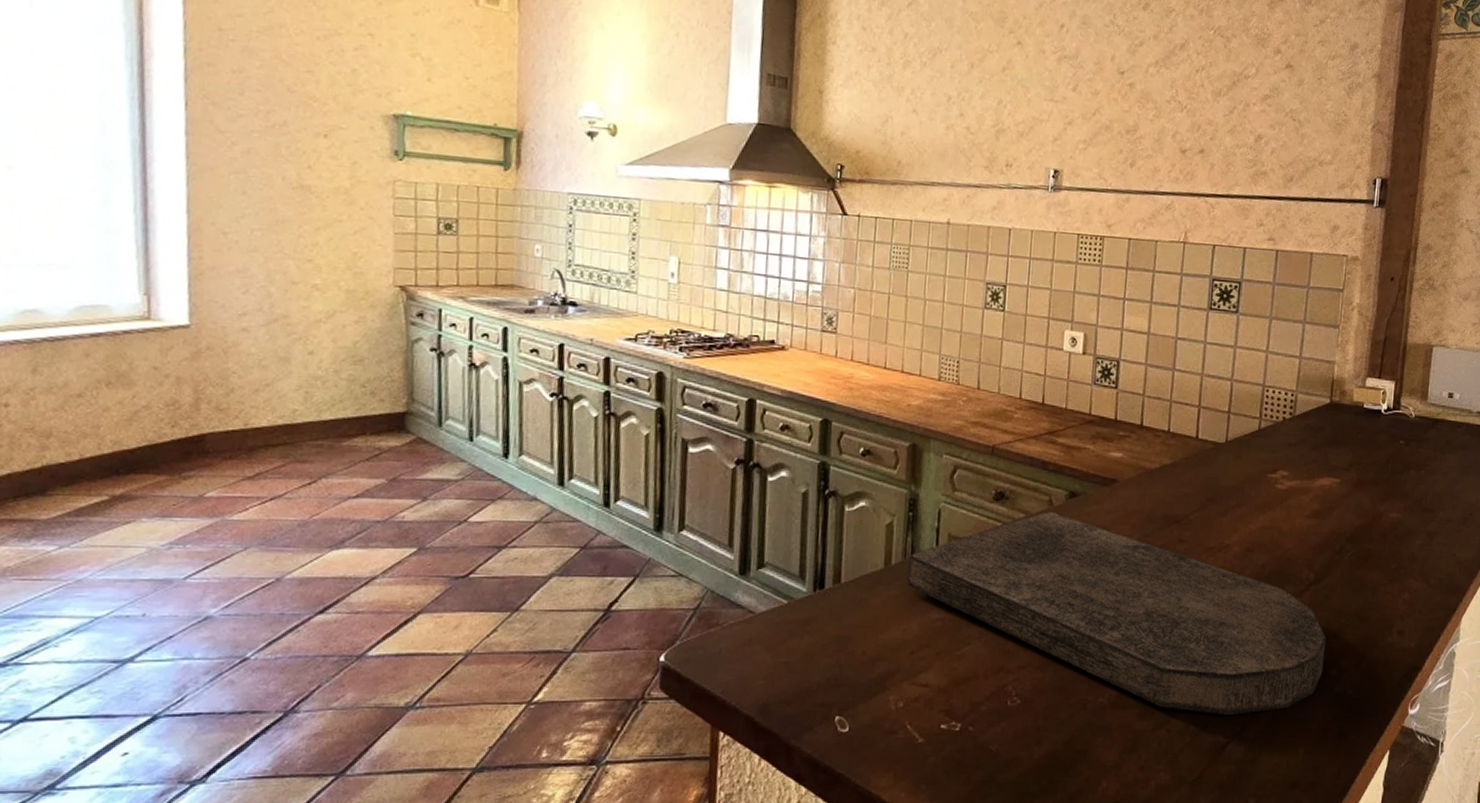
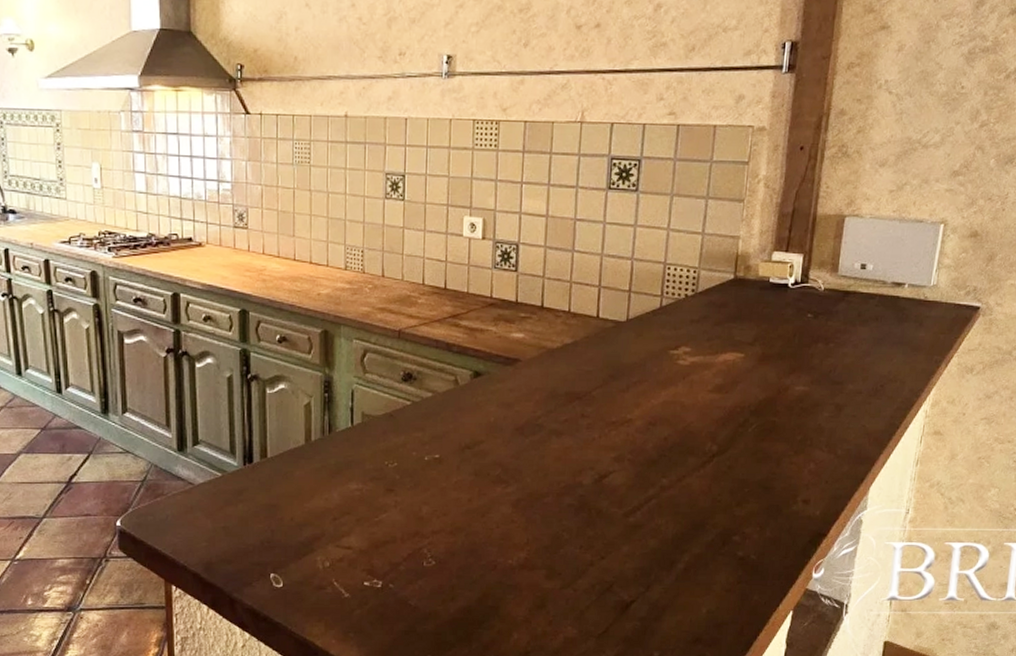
cutting board: present [907,511,1327,716] -> none [327,390,730,578]

